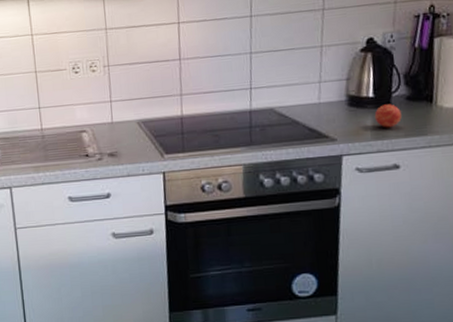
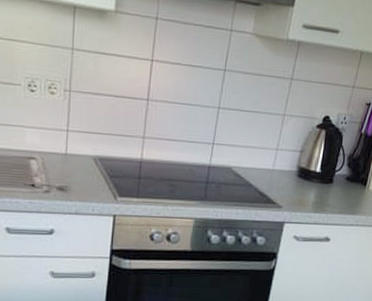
apple: present [374,104,402,128] -> none [317,181,340,203]

